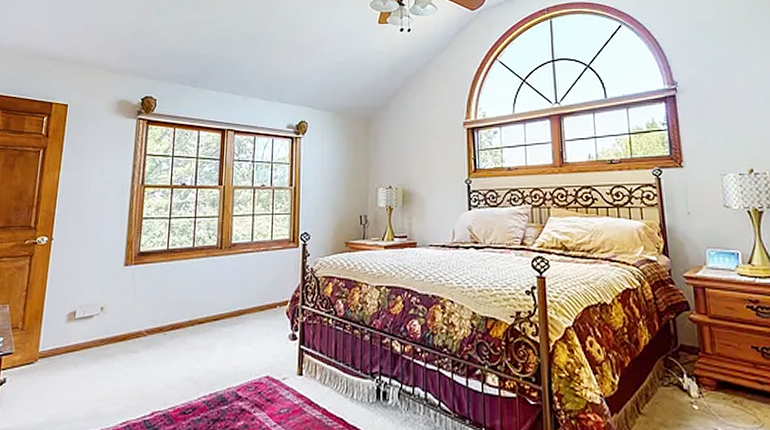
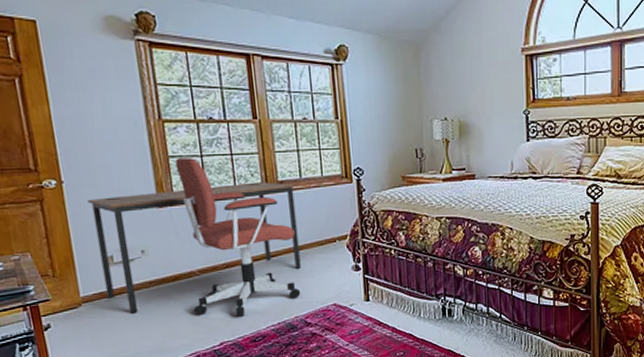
desk: none [61,244,247,373] -> present [88,182,301,314]
office chair: none [134,220,240,384] -> present [175,158,301,317]

